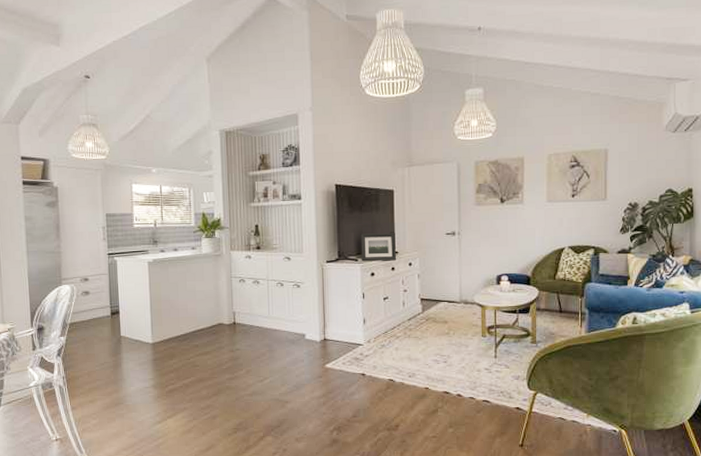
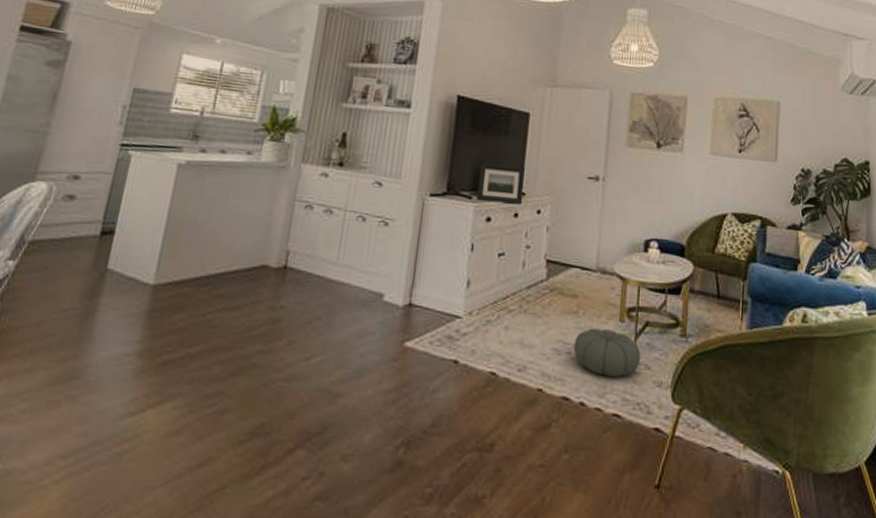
pouf: none [448,343,501,376] -> present [573,328,641,378]

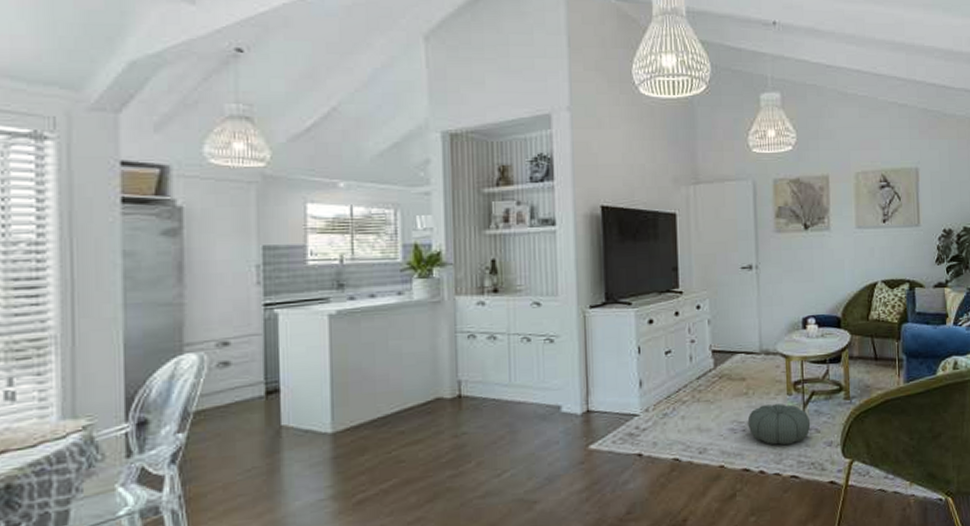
picture frame: present [476,163,525,205] -> none [634,267,682,306]

